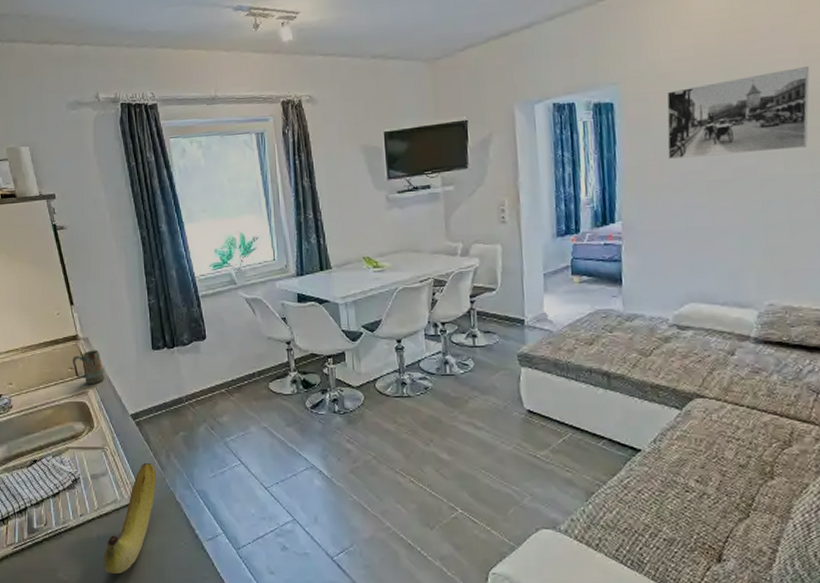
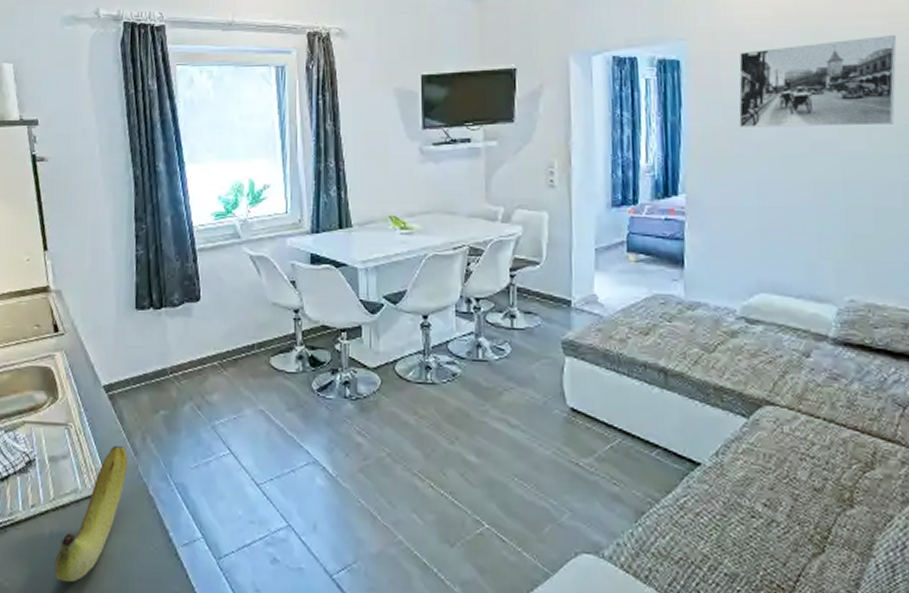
mug: present [72,350,105,385] -> none [39,305,77,347]

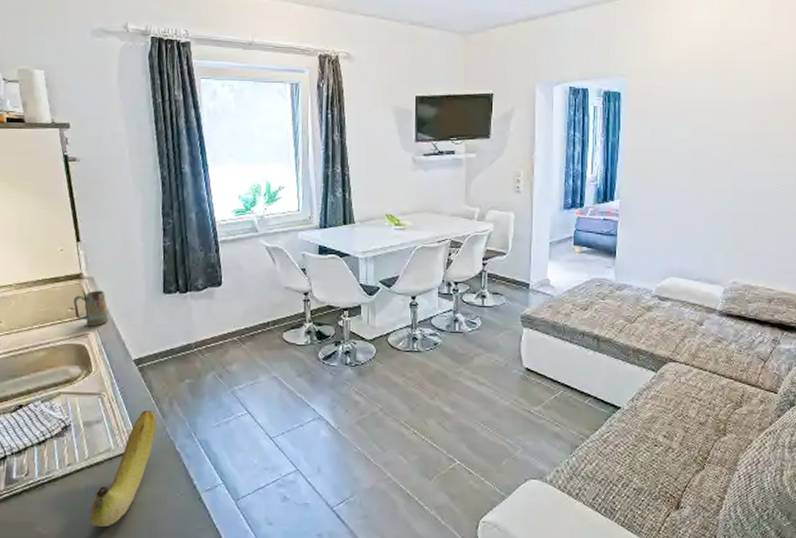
mug: none [39,305,77,347] -> present [73,290,109,327]
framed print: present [738,34,897,127] -> none [662,79,778,149]

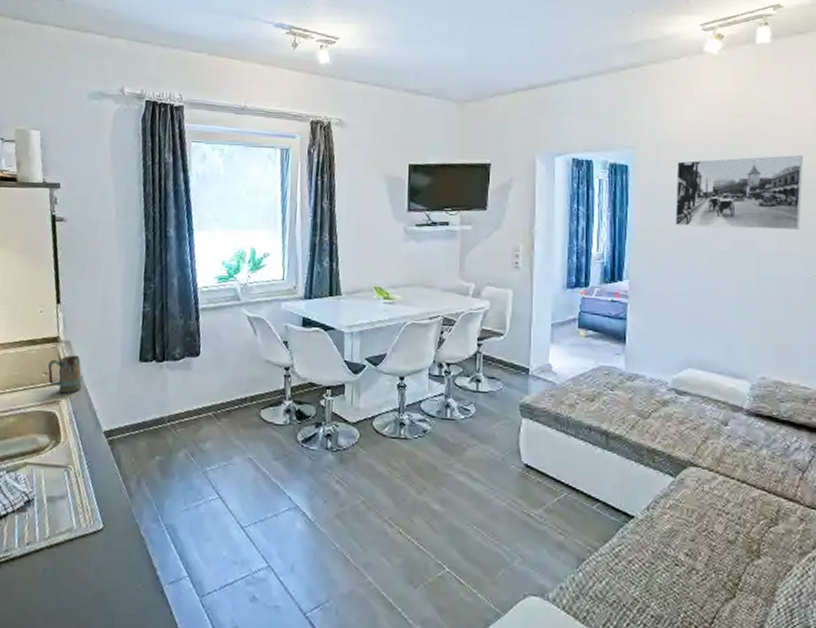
fruit: present [90,411,157,528] -> none [45,488,123,618]
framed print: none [662,79,778,149] -> present [675,154,804,230]

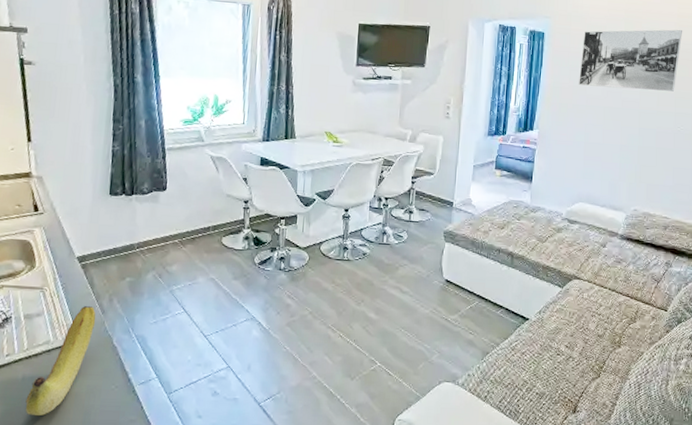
fruit: none [45,488,123,618] -> present [26,306,96,416]
mug: present [47,355,83,394] -> none [20,189,55,224]

